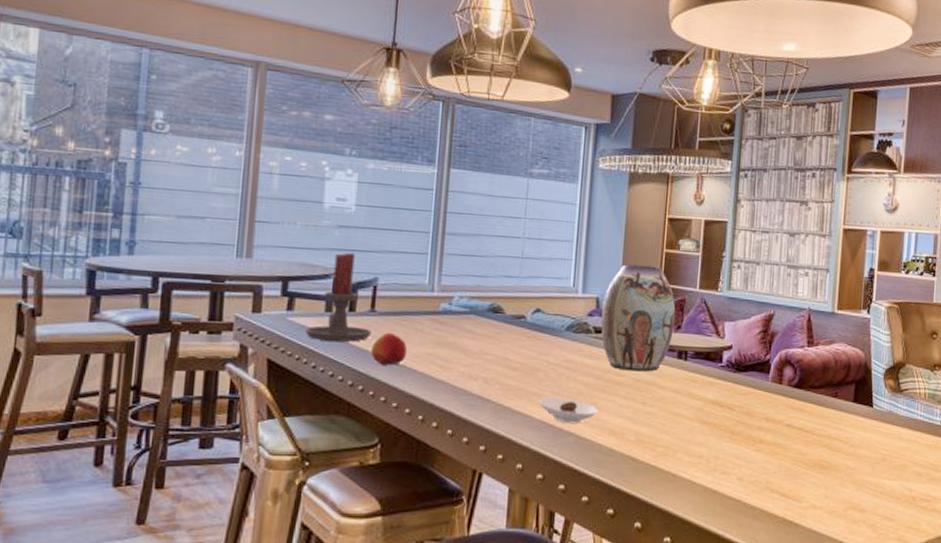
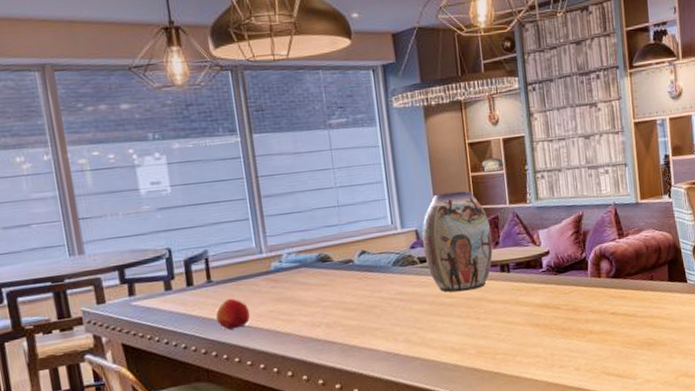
candle holder: present [305,252,372,342] -> none [151,231,213,318]
saucer: present [538,397,599,425] -> none [380,327,438,351]

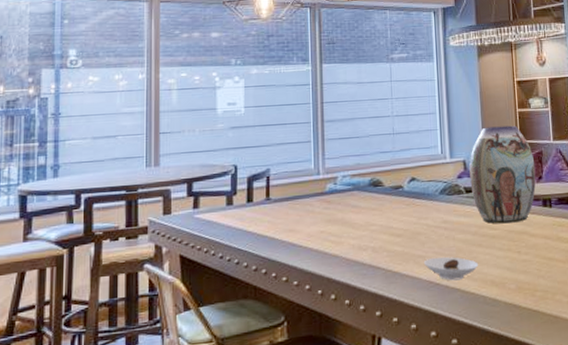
apple: present [216,298,250,330] -> none [270,216,301,248]
saucer: none [380,327,438,351] -> present [423,256,479,281]

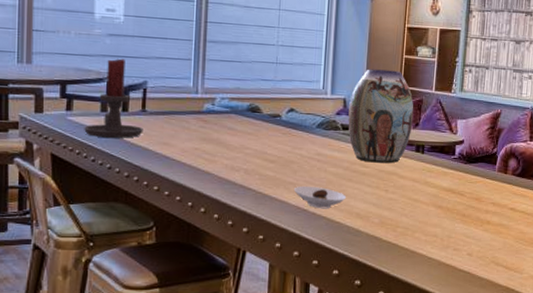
candle holder: none [211,149,269,232] -> present [84,58,143,138]

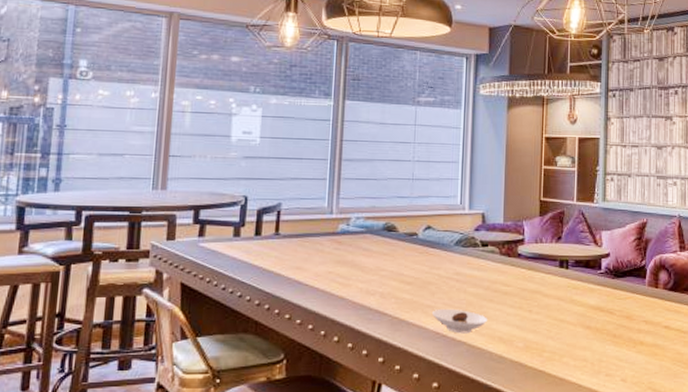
candle holder: present [84,58,143,138] -> none [215,181,276,264]
vase: present [348,69,414,164] -> none [487,181,556,281]

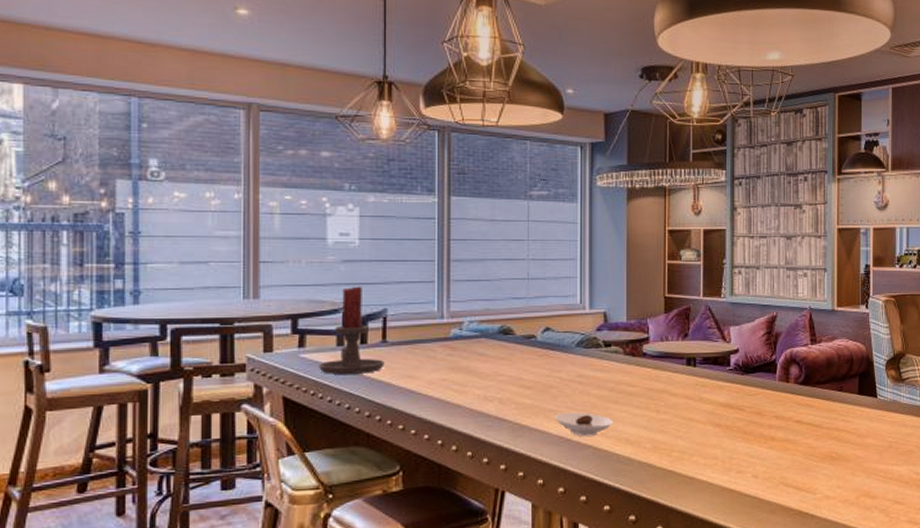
candle holder: none [215,181,276,264] -> present [319,286,385,374]

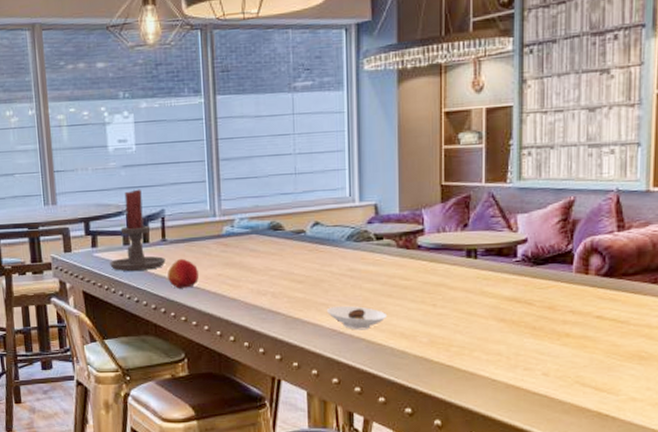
apple: none [386,361,421,394] -> present [168,258,199,289]

